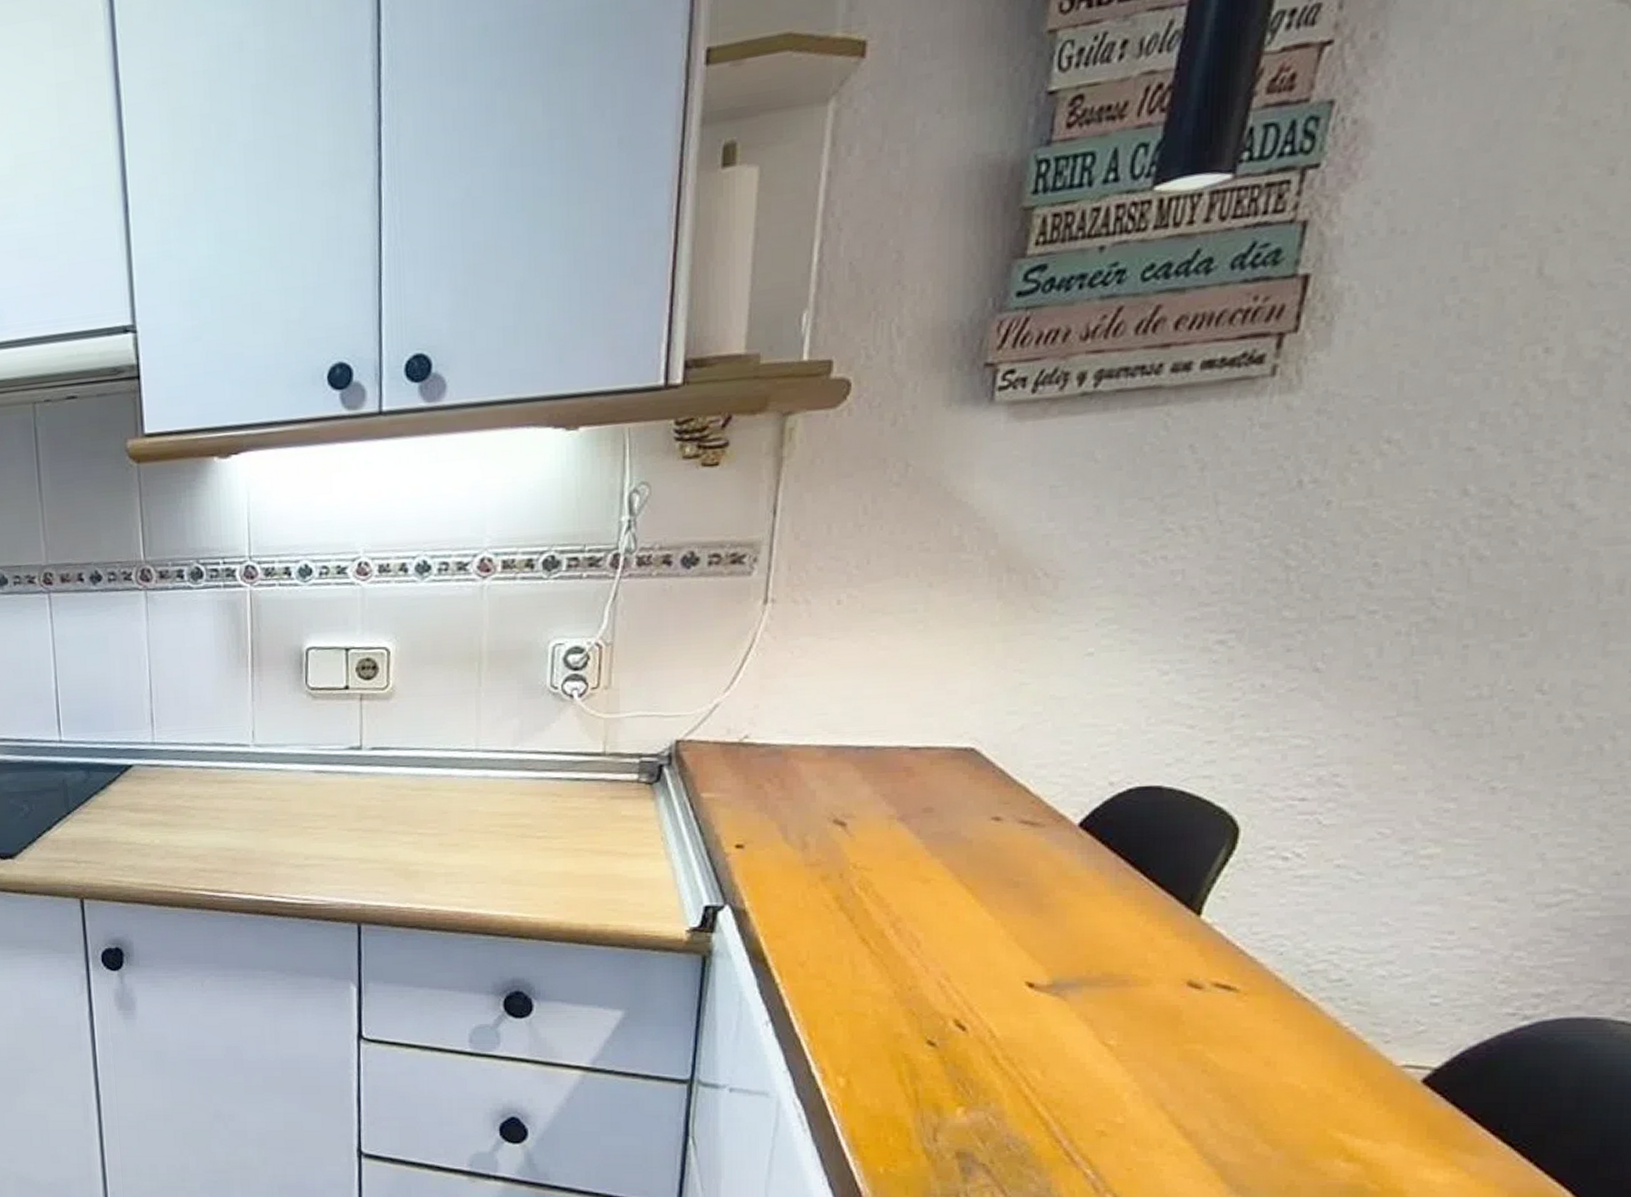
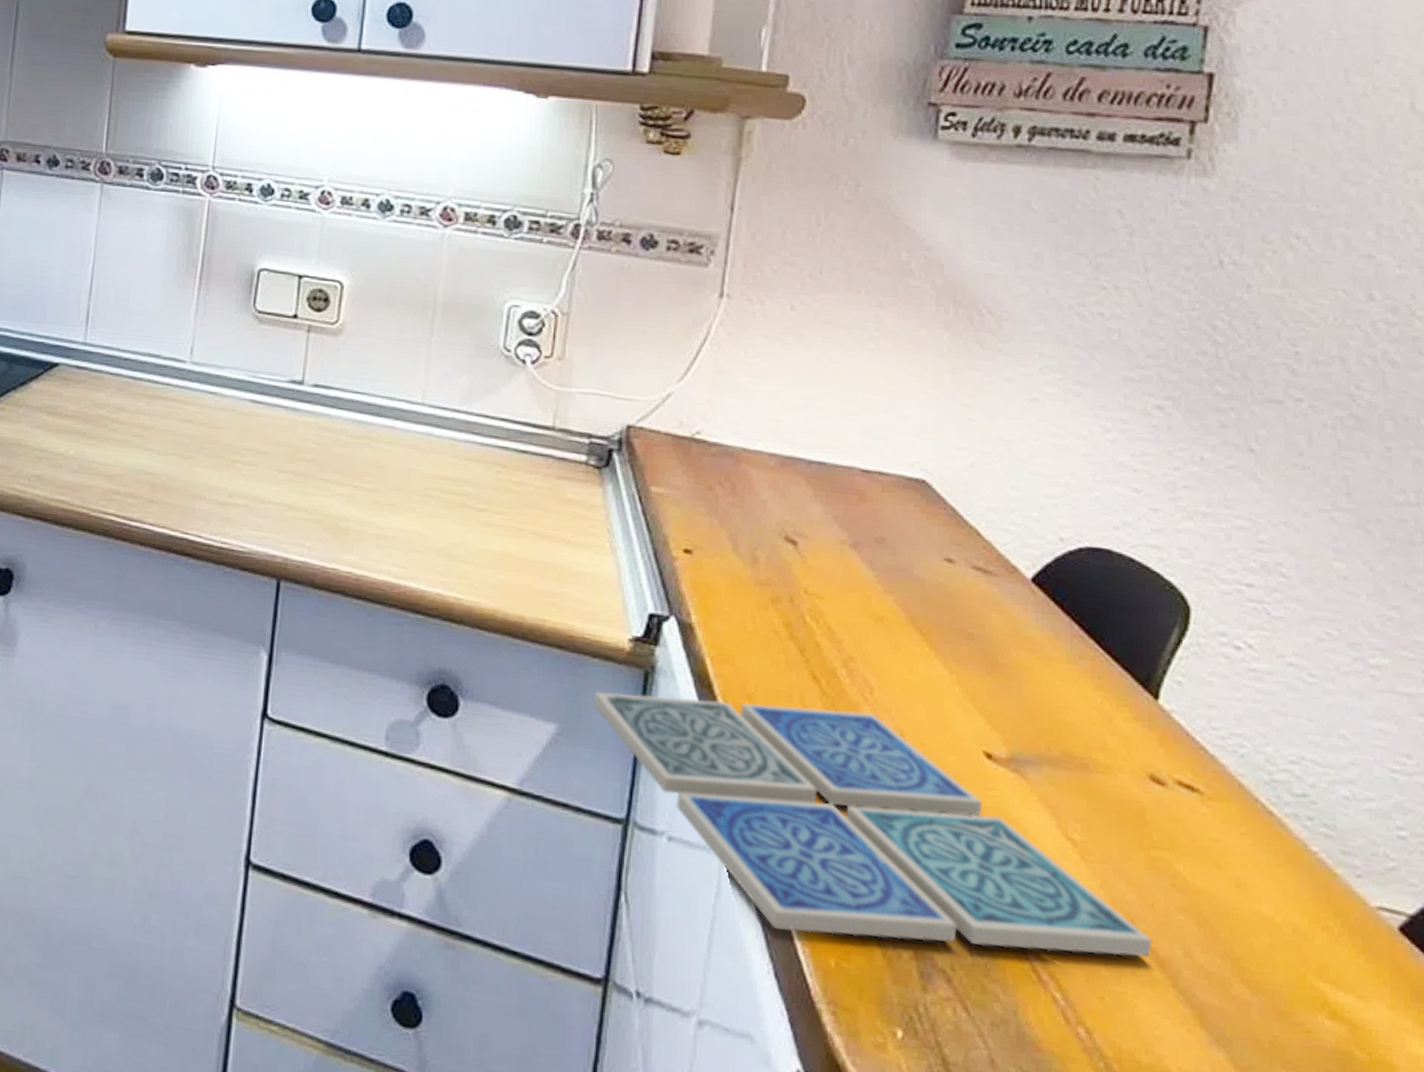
drink coaster: none [655,963,1181,1150] -> present [592,691,1152,958]

